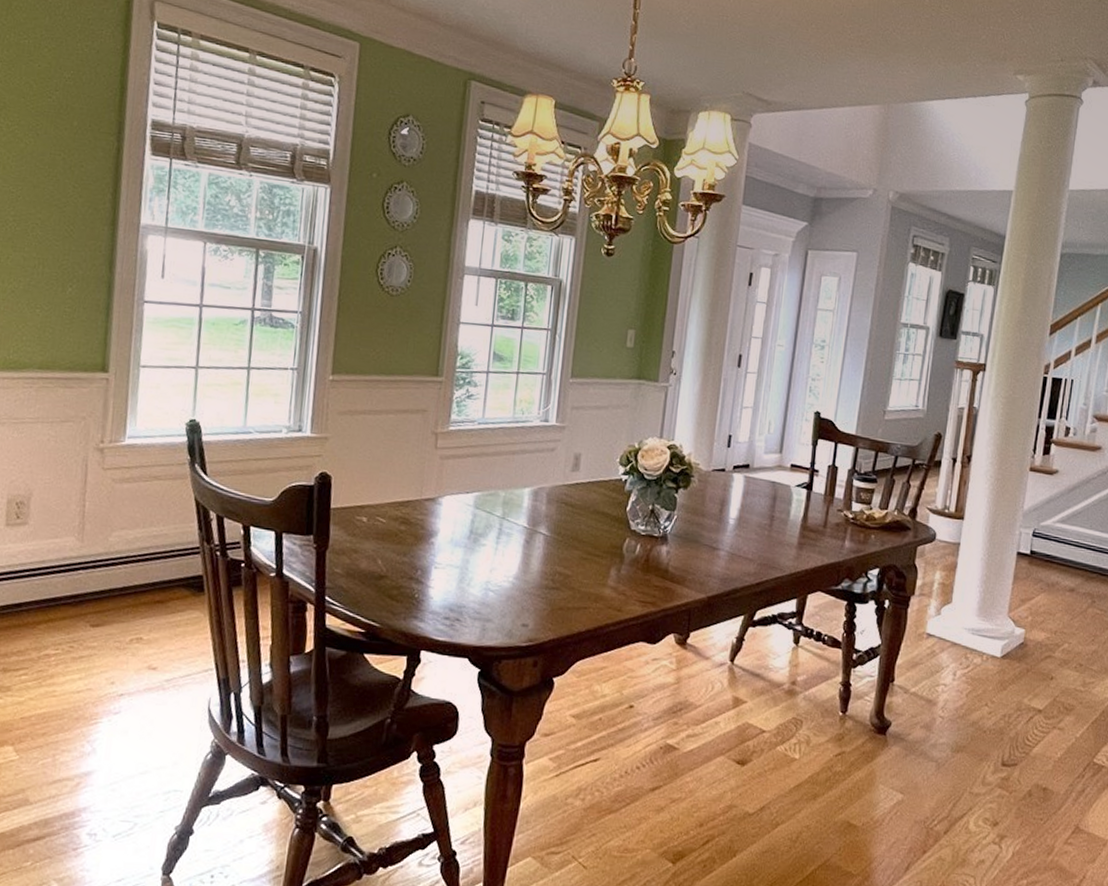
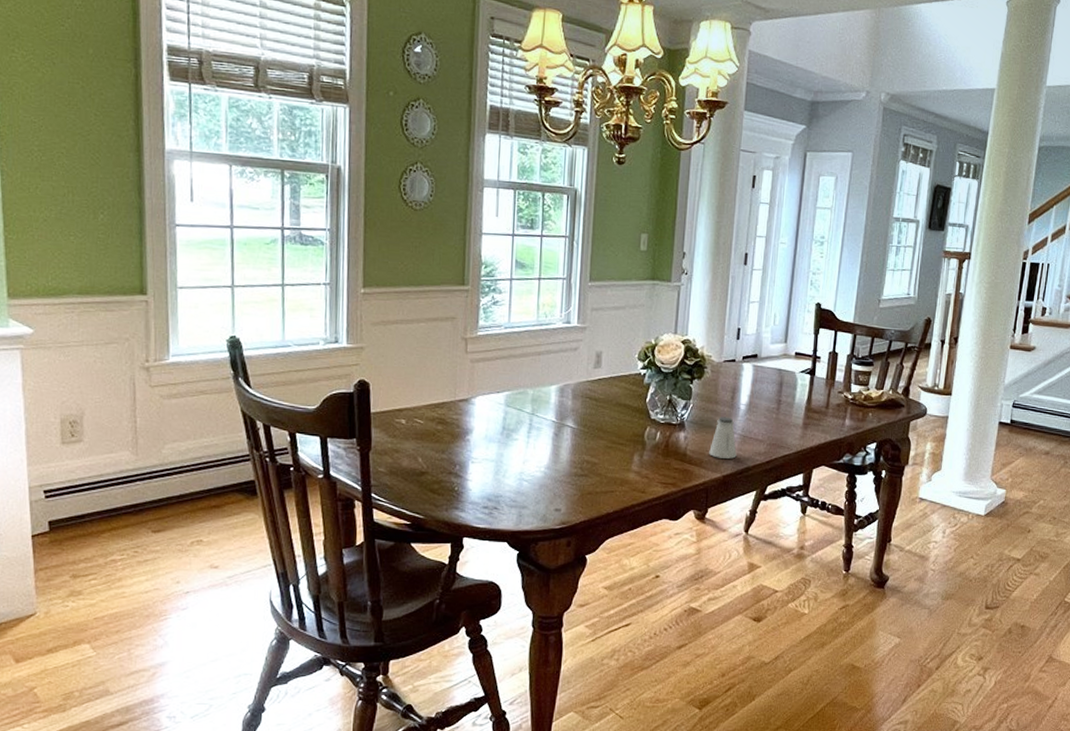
saltshaker: none [693,531,724,578] -> present [709,417,737,459]

